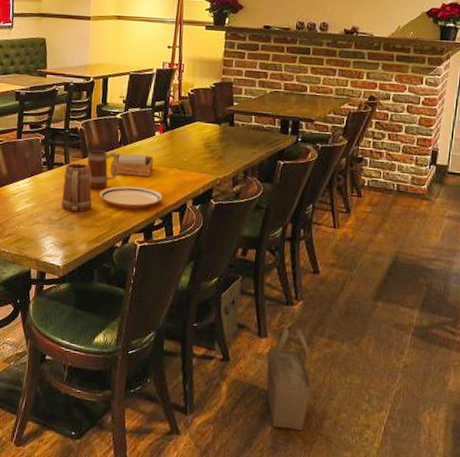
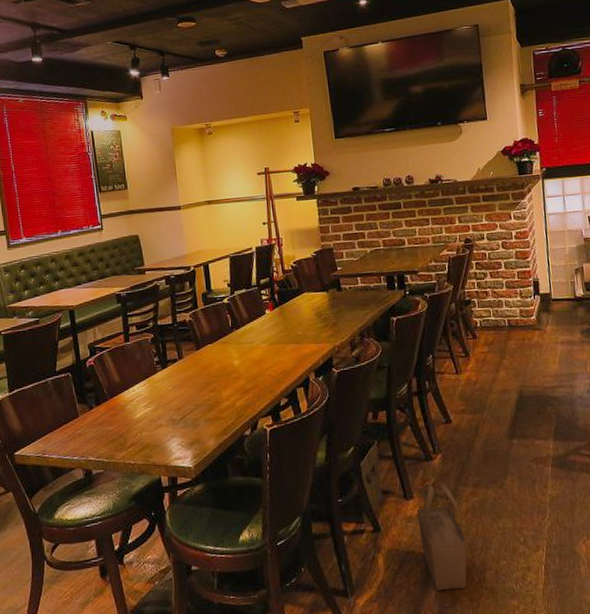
beer mug: present [61,162,92,212] -> none [179,355,214,408]
beer mug: present [87,150,119,190] -> none [200,339,233,380]
plate: present [99,185,162,209] -> none [219,368,284,395]
napkin holder: present [109,153,154,177] -> none [225,335,269,361]

